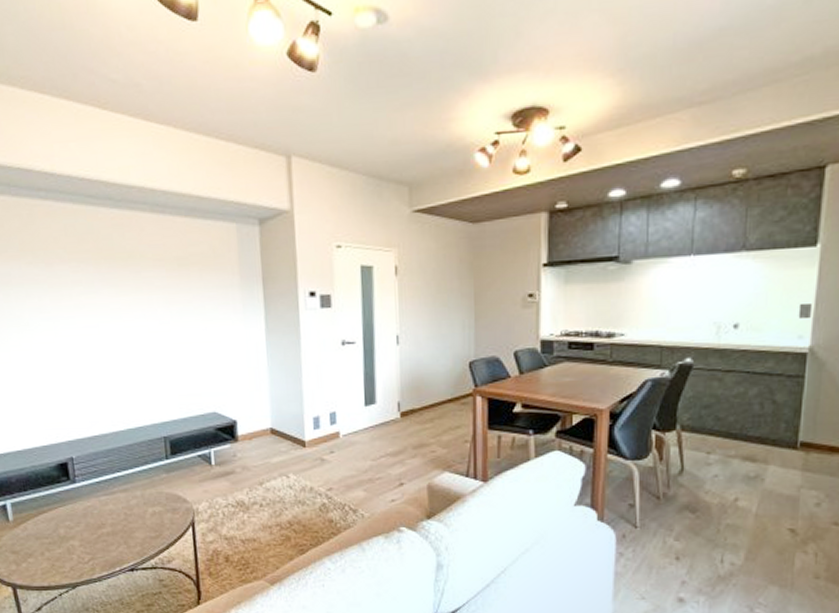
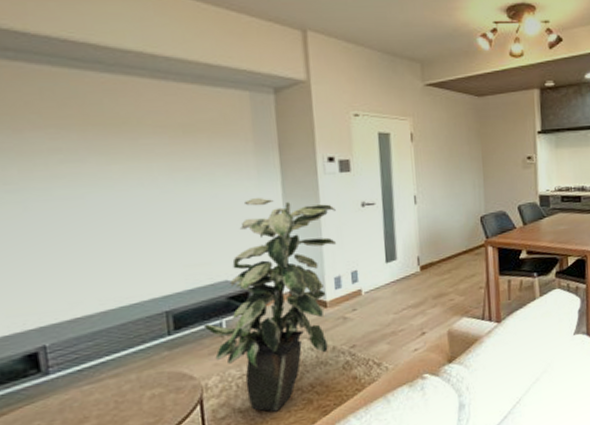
indoor plant: none [194,332,316,543] -> present [203,198,336,412]

